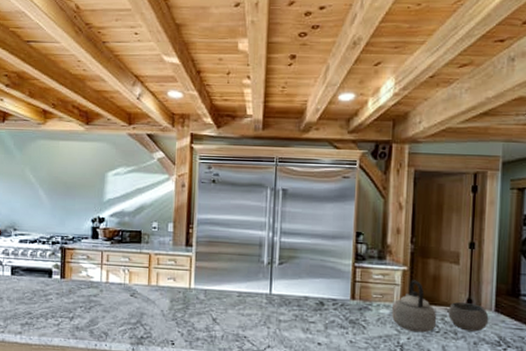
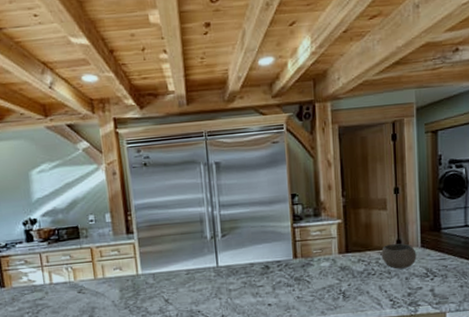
teapot: present [392,280,437,333] -> none [332,230,372,279]

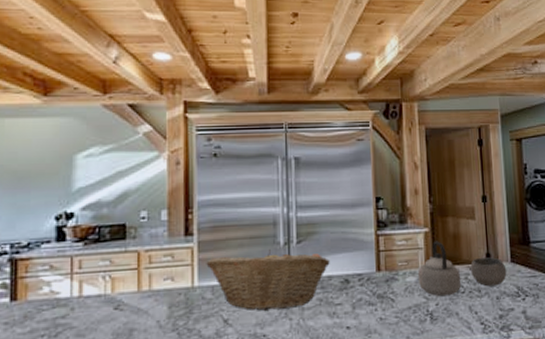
fruit basket: none [146,243,252,292] -> present [206,250,330,311]
teapot: none [332,230,372,279] -> present [418,241,462,297]

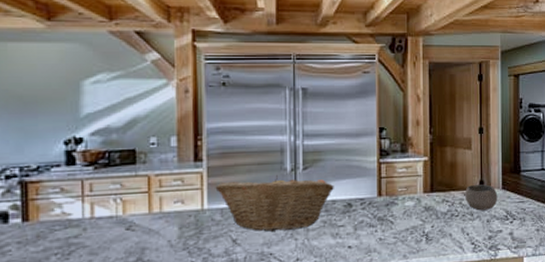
teapot: present [418,241,462,297] -> none [417,169,456,220]

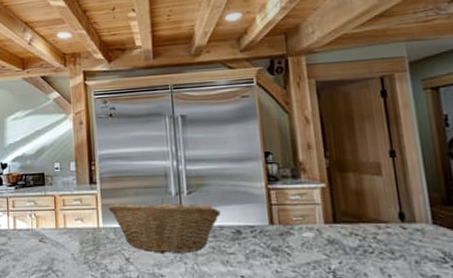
bowl: present [465,184,498,211] -> none [379,216,428,249]

